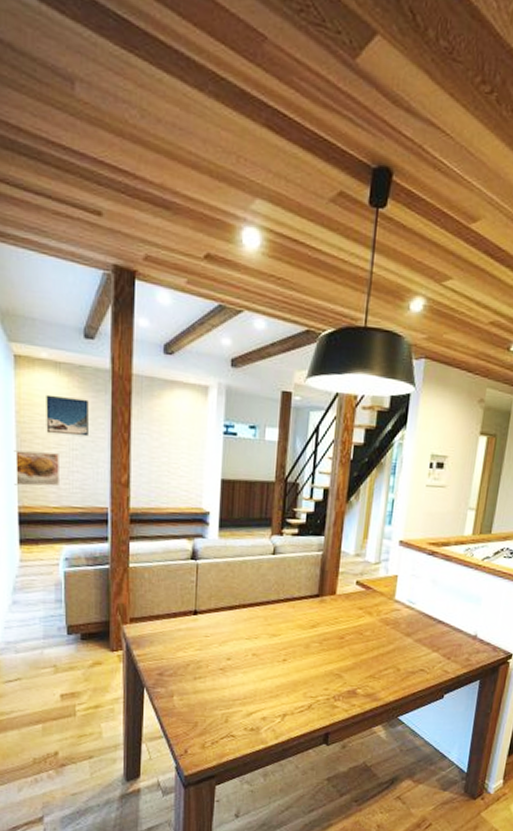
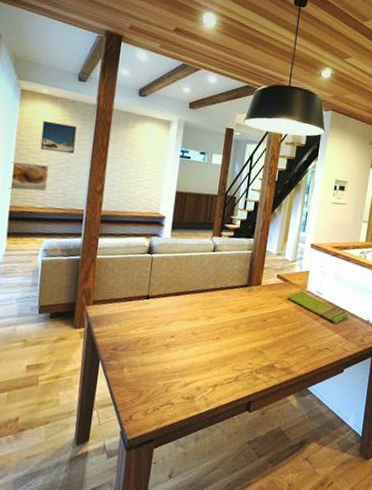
dish towel: none [371,600,450,640] -> present [288,291,349,323]

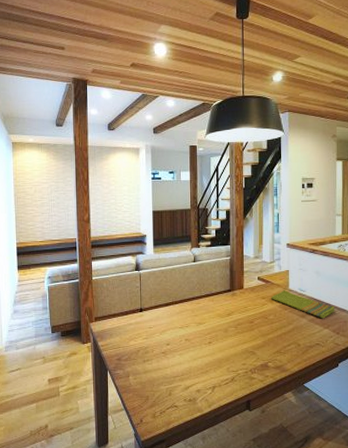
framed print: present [9,162,49,192] -> none [13,204,43,229]
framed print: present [40,120,77,154] -> none [33,165,61,191]

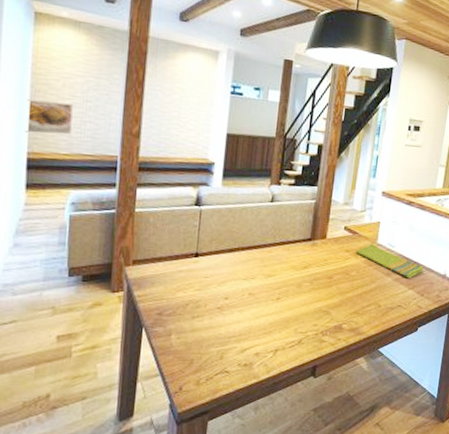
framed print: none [13,204,43,229] -> present [25,99,73,135]

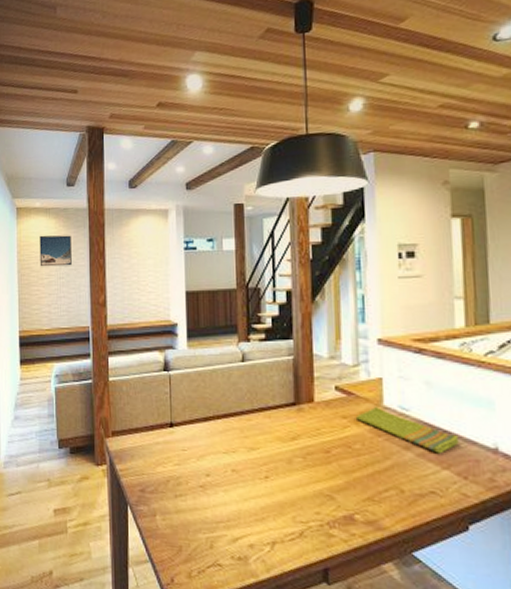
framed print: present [25,99,73,135] -> none [16,283,50,313]
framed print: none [61,49,105,90] -> present [39,235,72,267]

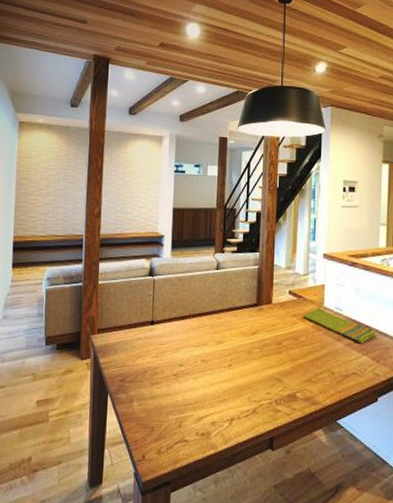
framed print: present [39,235,72,267] -> none [39,149,72,179]

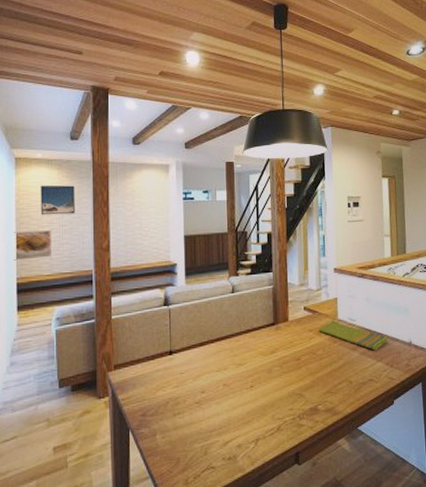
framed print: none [12,192,47,220] -> present [14,230,51,261]
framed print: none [39,149,72,179] -> present [40,185,75,215]

